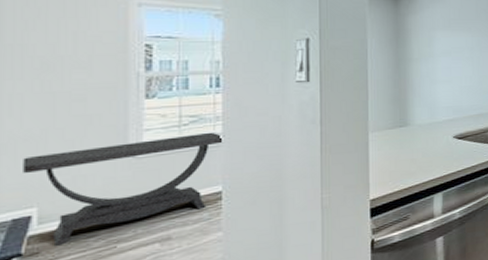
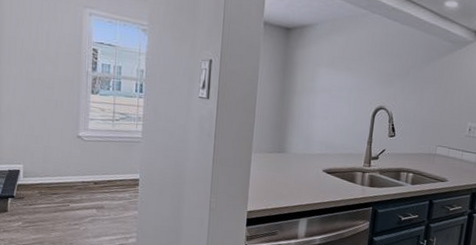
console table: present [23,132,225,247] -> none [15,125,144,196]

